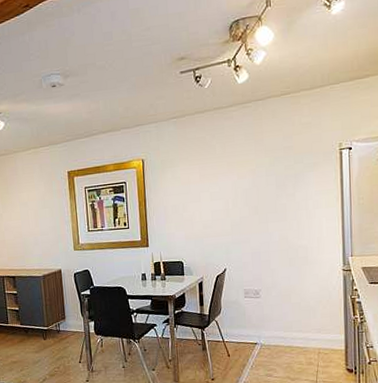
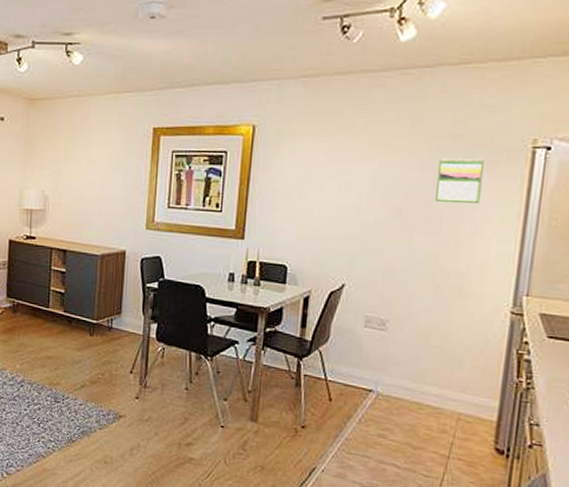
calendar: none [278,162,310,198] -> present [435,158,484,203]

